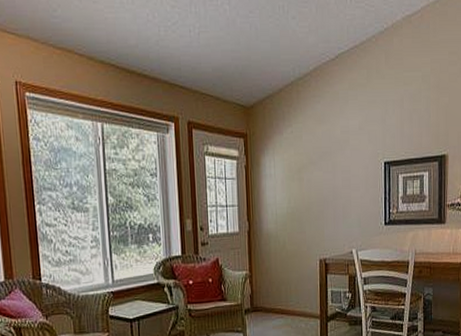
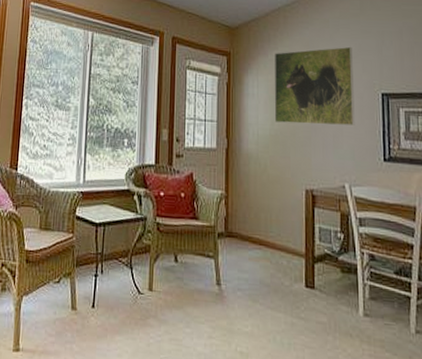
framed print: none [289,118,361,200] -> present [274,46,355,126]

